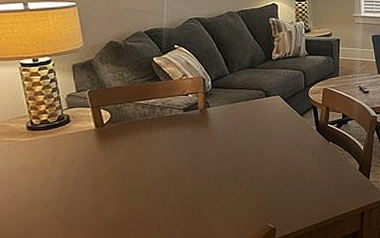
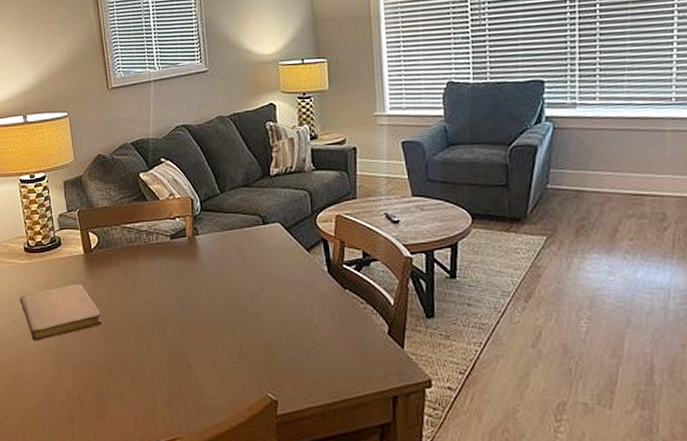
notebook: none [22,154,116,210] -> present [19,283,102,341]

